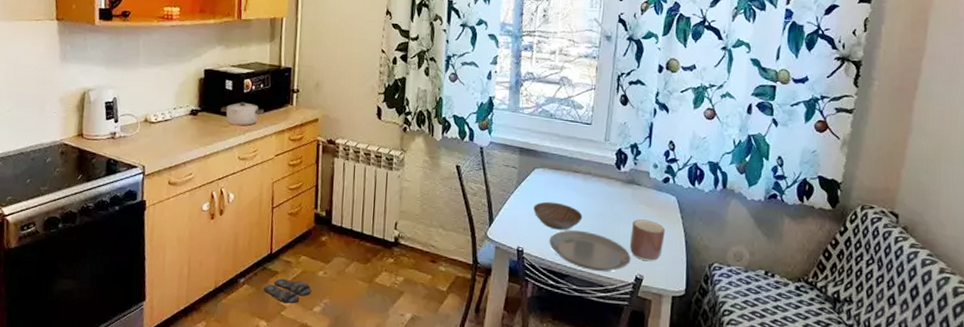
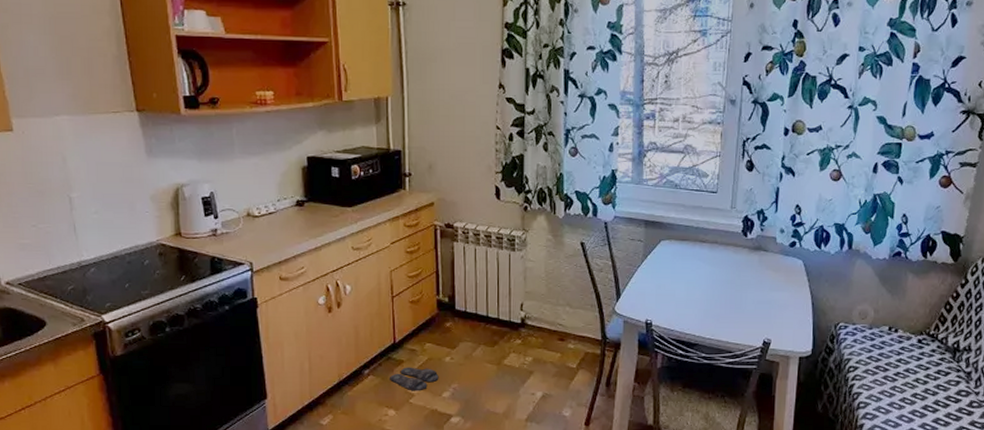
cooking pot: present [221,102,264,126] -> none [329,189,375,215]
bowl: present [533,201,583,230] -> none [661,273,710,300]
plate: present [549,230,631,271] -> none [677,299,759,337]
mug: present [630,219,665,262] -> none [758,285,792,325]

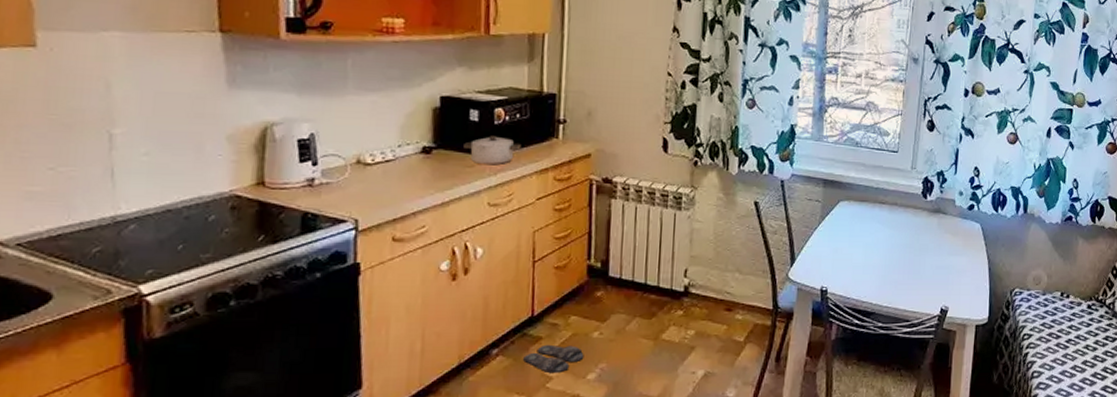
cooking pot: none [329,189,375,215] -> present [464,136,521,166]

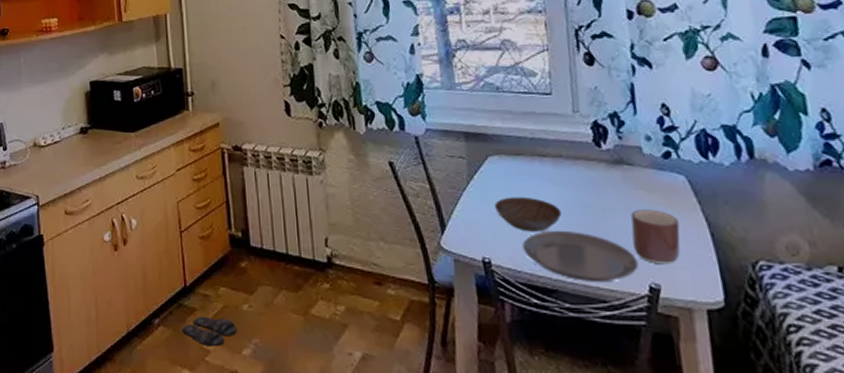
cooking pot: present [464,136,521,166] -> none [112,113,158,141]
bowl: none [838,236,889,265] -> present [494,196,562,232]
plate: none [854,264,937,305] -> present [522,230,639,281]
mug: none [936,249,969,292] -> present [630,209,681,265]

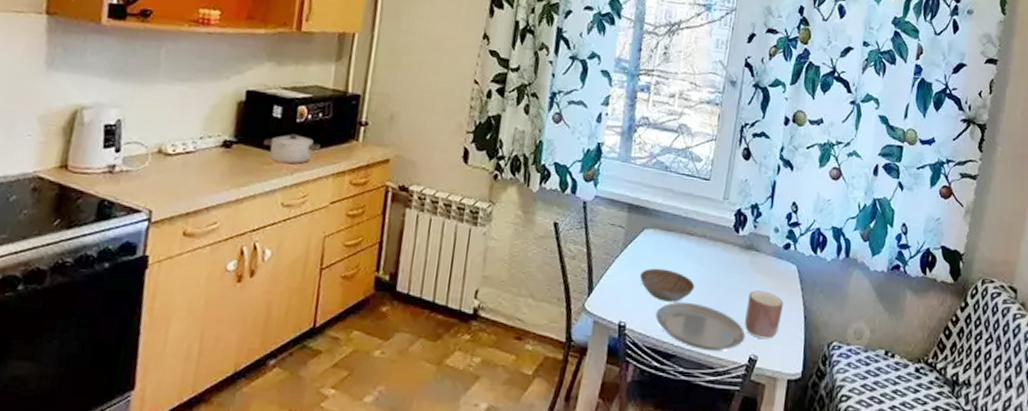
cooking pot: none [112,113,158,141] -> present [263,134,321,165]
slippers: present [182,316,237,347] -> none [300,359,363,393]

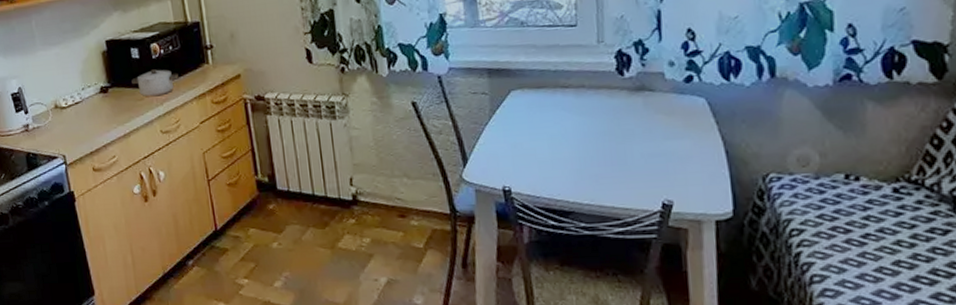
bowl: present [640,268,695,302] -> none [516,127,582,160]
plate: present [655,301,745,351] -> none [542,156,653,202]
mug: present [745,290,783,340] -> none [648,132,696,183]

